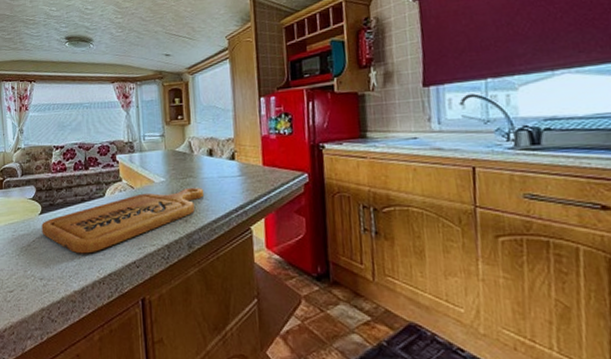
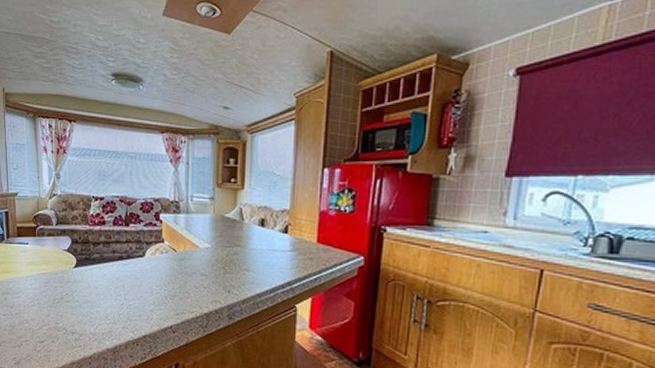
cutting board: present [42,187,205,254] -> none [76,257,251,313]

